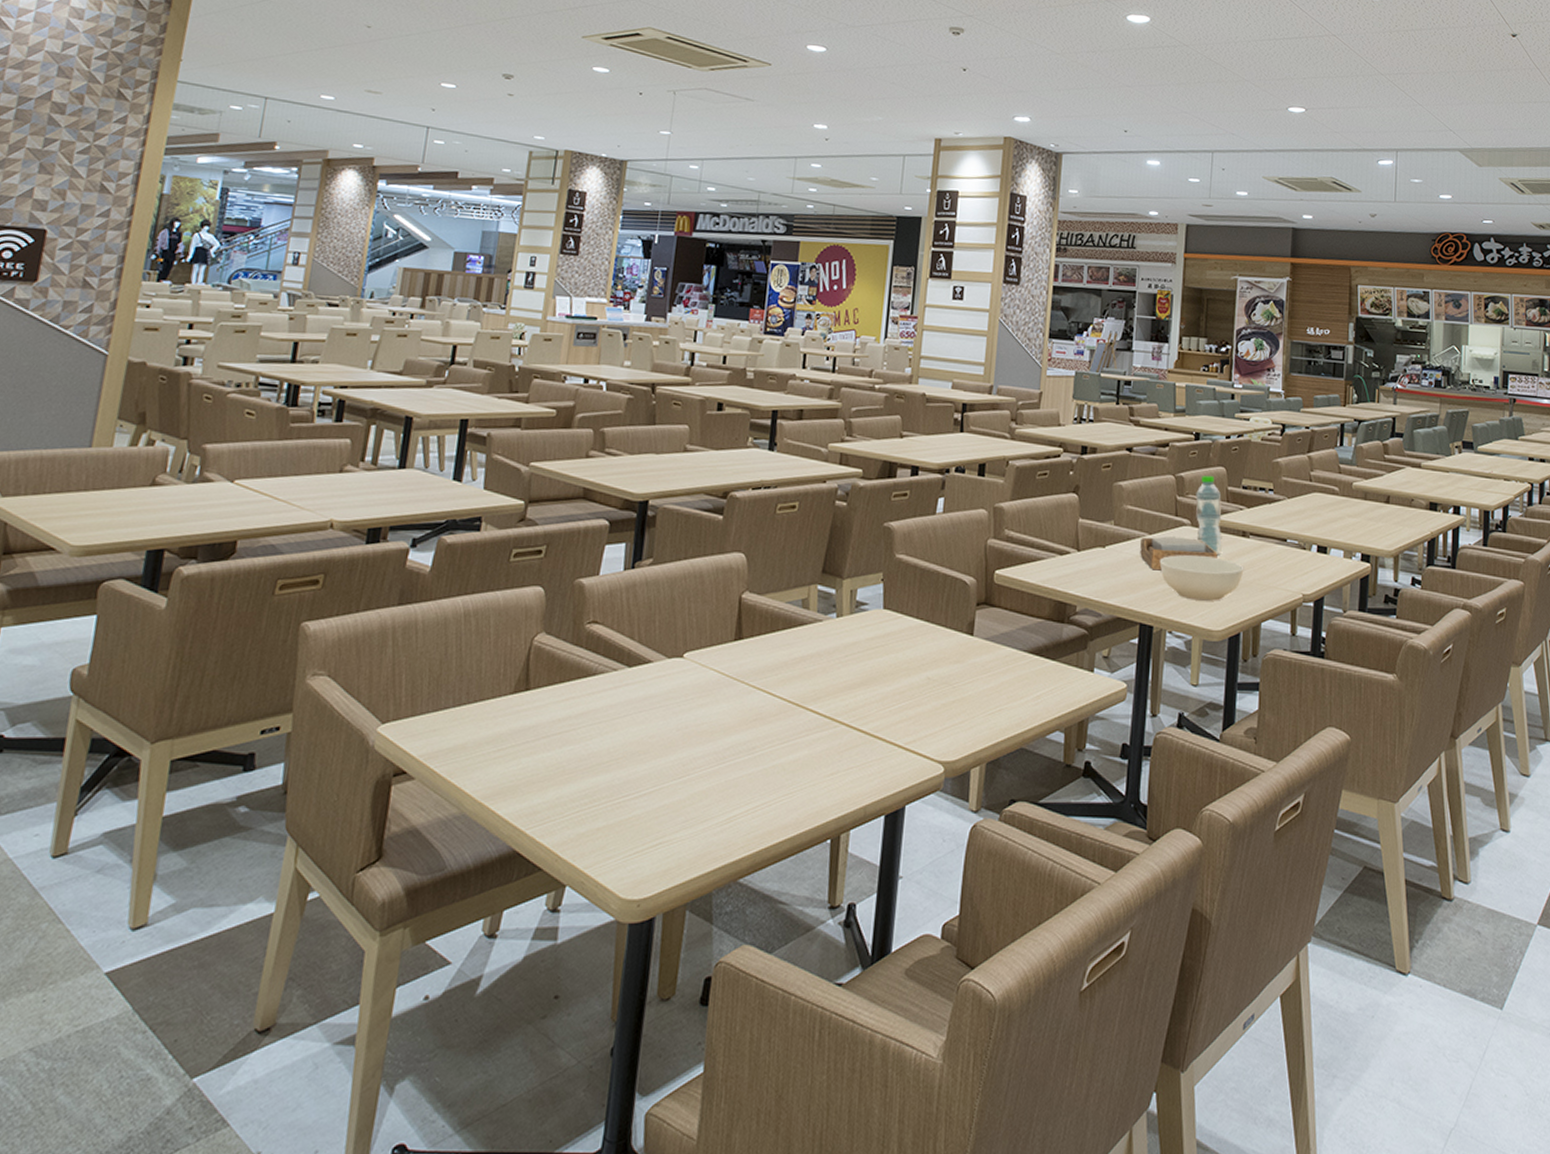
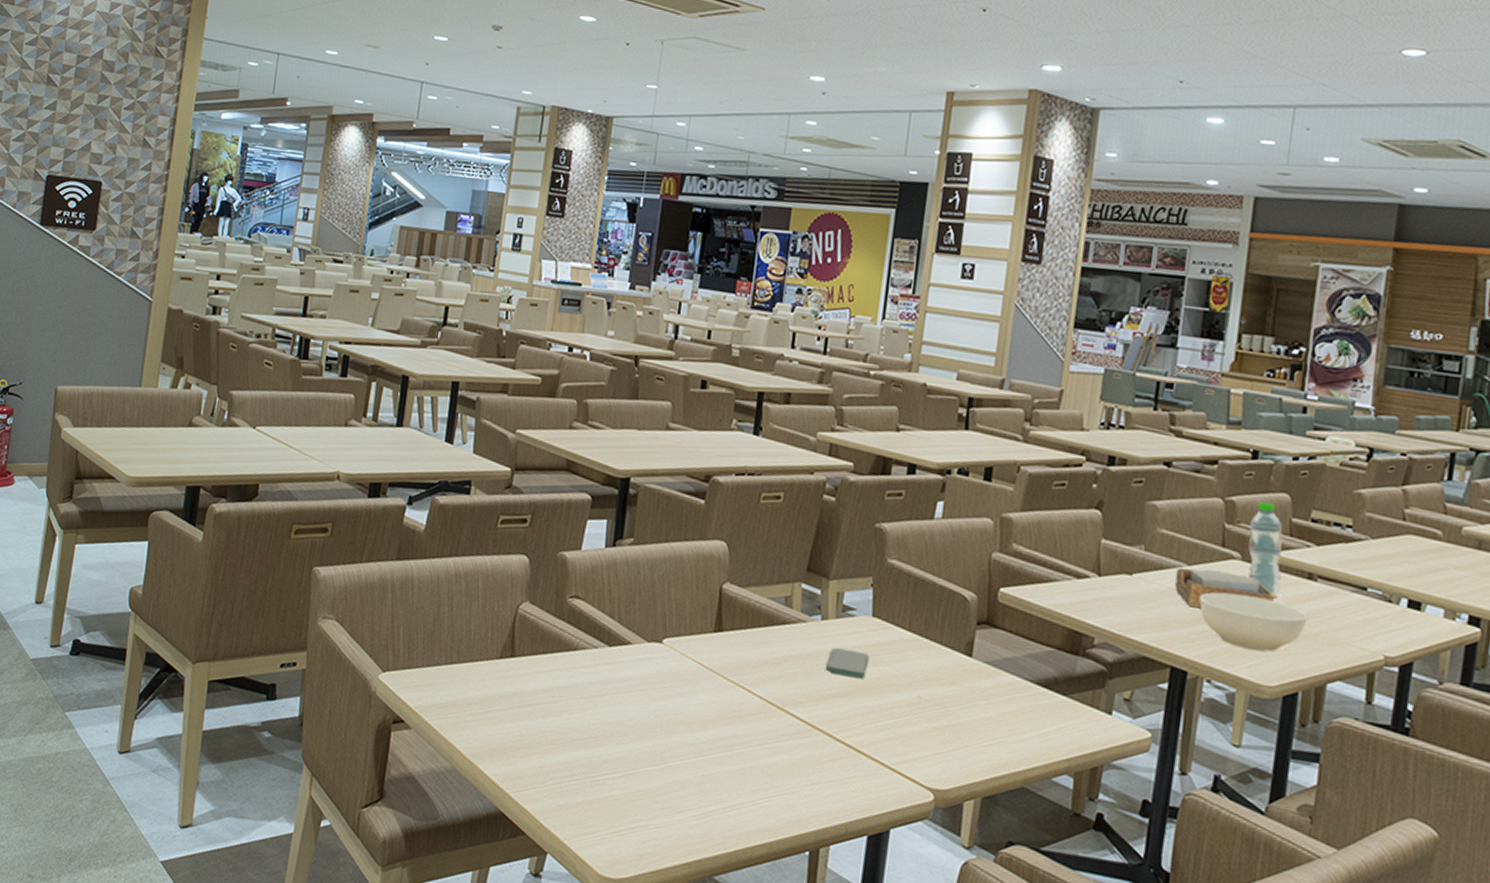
smartphone: none [841,641,882,667] -> present [825,647,870,678]

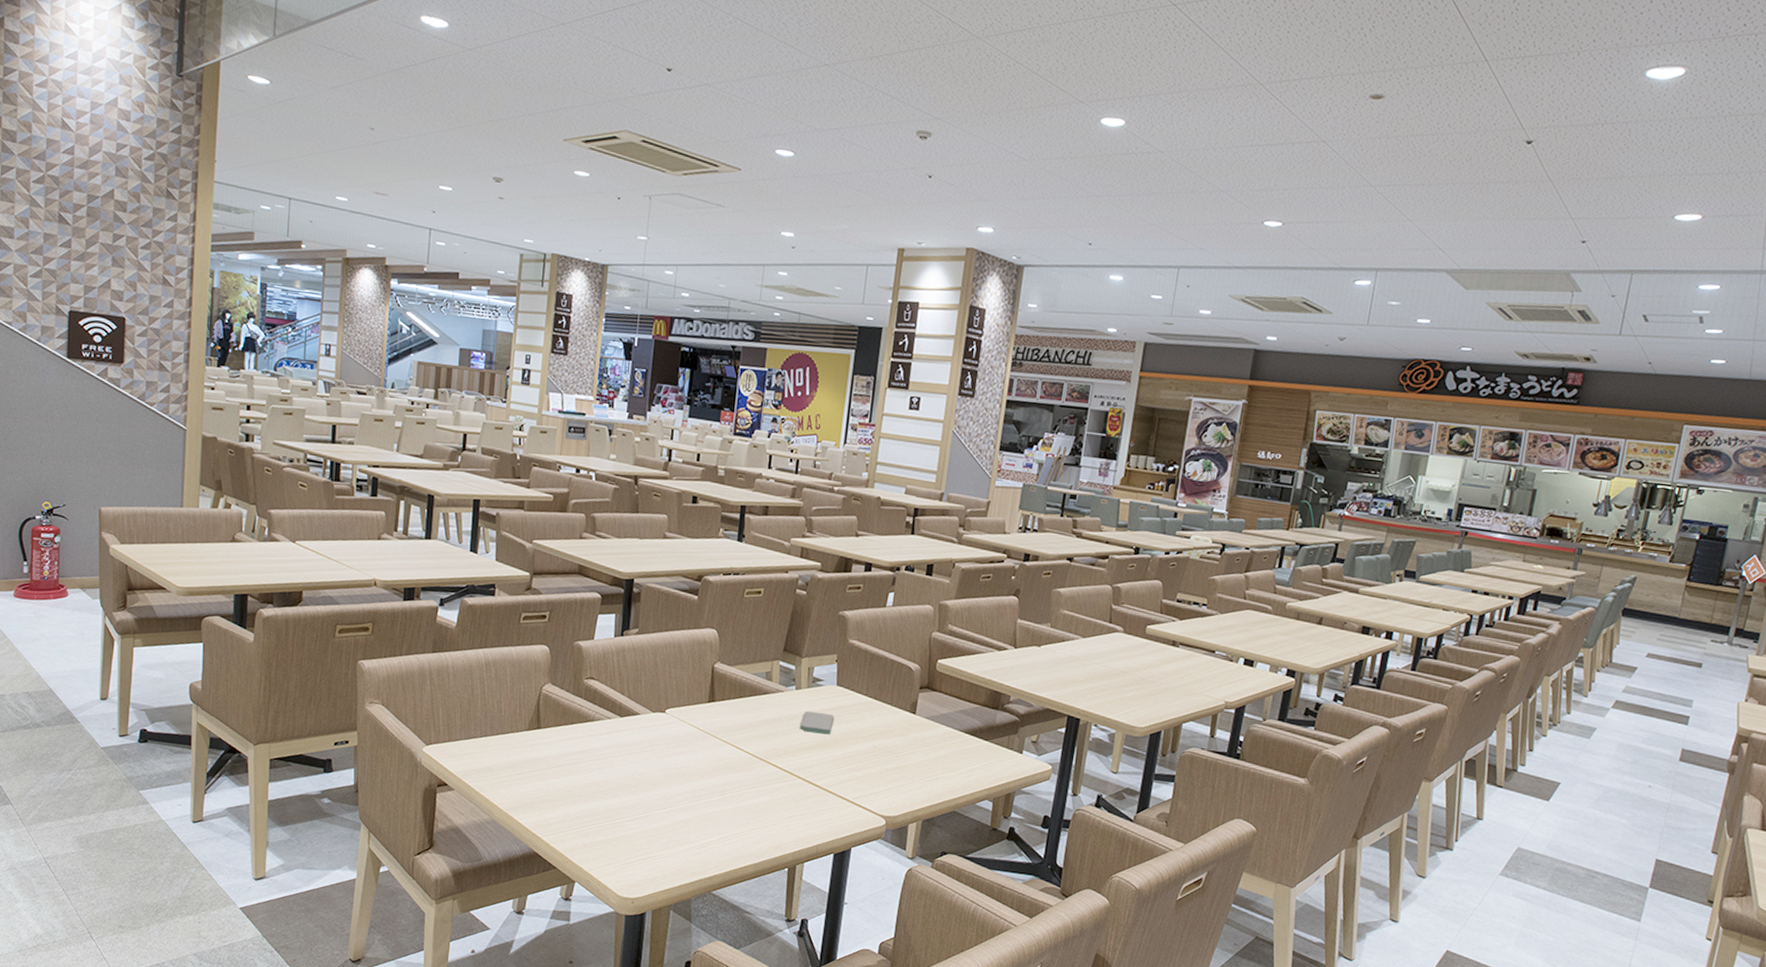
napkin holder: present [1175,568,1274,609] -> none [1073,640,1147,671]
bowl: present [1199,592,1308,652] -> none [1090,658,1171,702]
water bottle: present [1247,501,1283,597] -> none [1127,587,1156,660]

